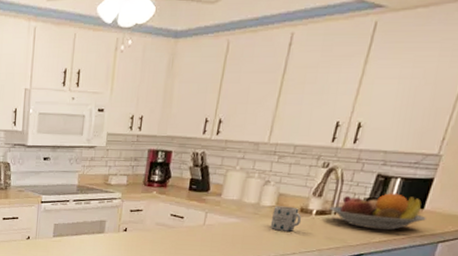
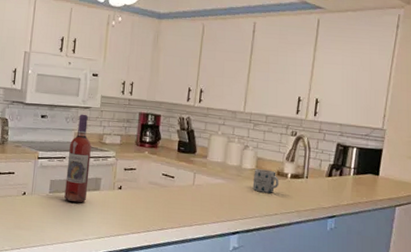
wine bottle: none [68,154,96,246] -> present [64,114,92,203]
fruit bowl: present [328,193,426,231] -> none [301,160,382,195]

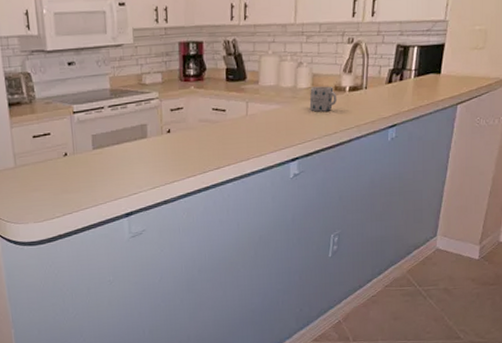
wine bottle: present [64,114,92,203] -> none [106,53,134,156]

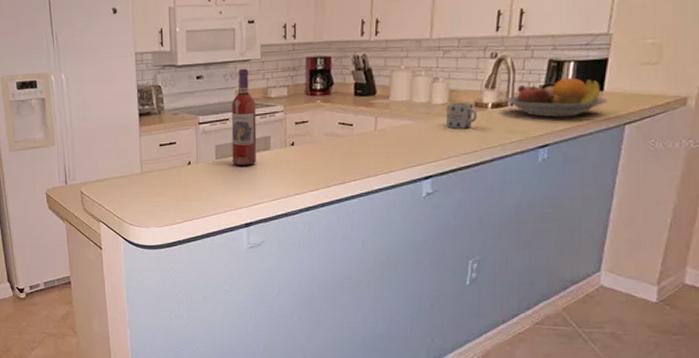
wine bottle: none [106,53,134,156] -> present [231,68,257,166]
fruit bowl: none [359,61,444,99] -> present [504,77,608,118]

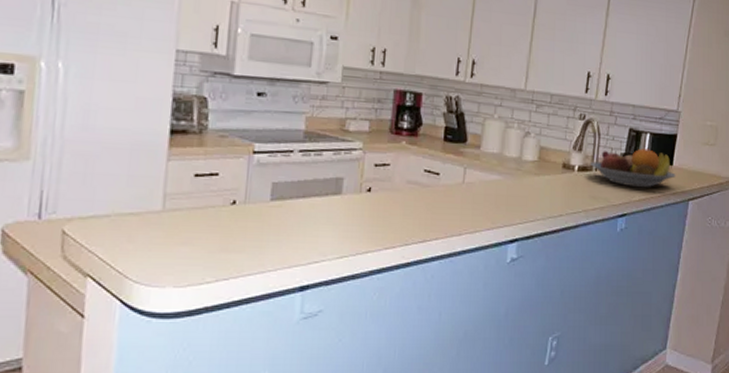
wine bottle: present [231,68,257,166] -> none [292,91,330,212]
mug: present [445,102,478,129] -> none [534,161,565,190]

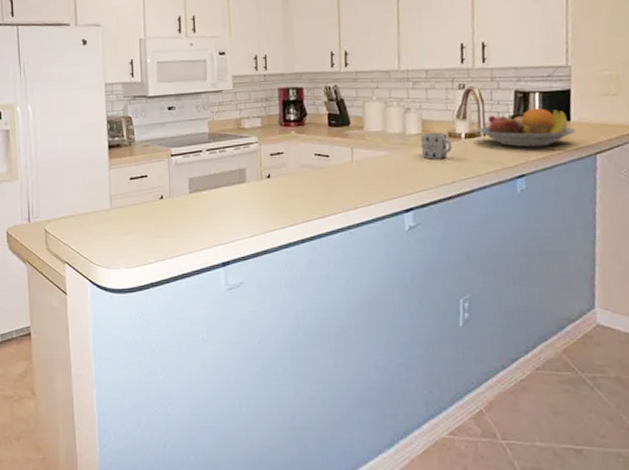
mug: none [534,161,565,190] -> present [421,132,453,160]

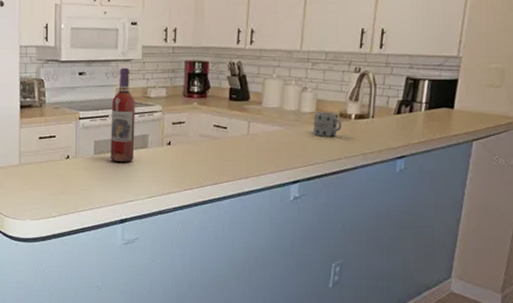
wine bottle: none [204,99,232,200] -> present [110,67,135,163]
fruit bowl: present [476,108,576,148] -> none [366,95,458,131]

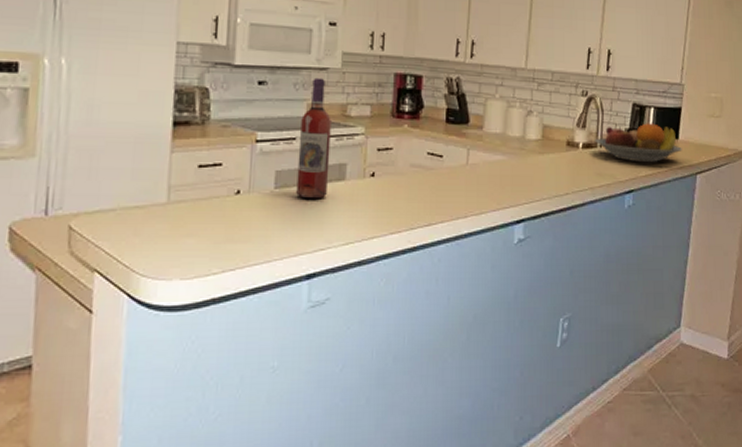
mug: present [313,112,343,137] -> none [539,139,570,168]
fruit bowl: none [366,95,458,131] -> present [594,123,682,163]

